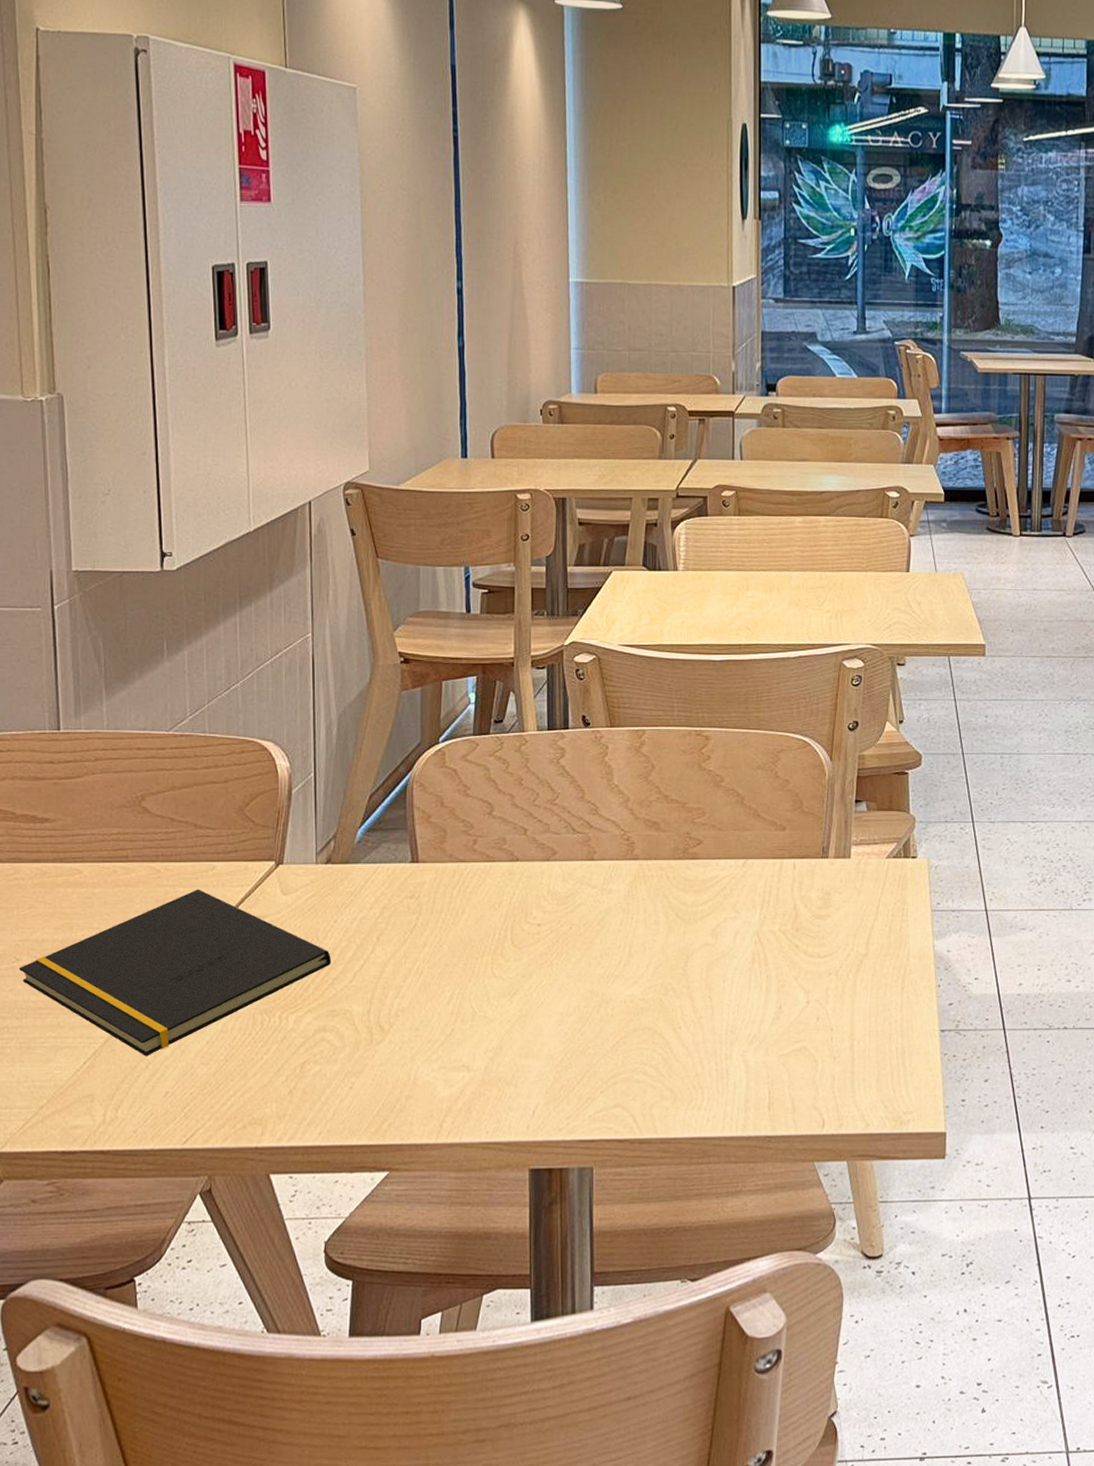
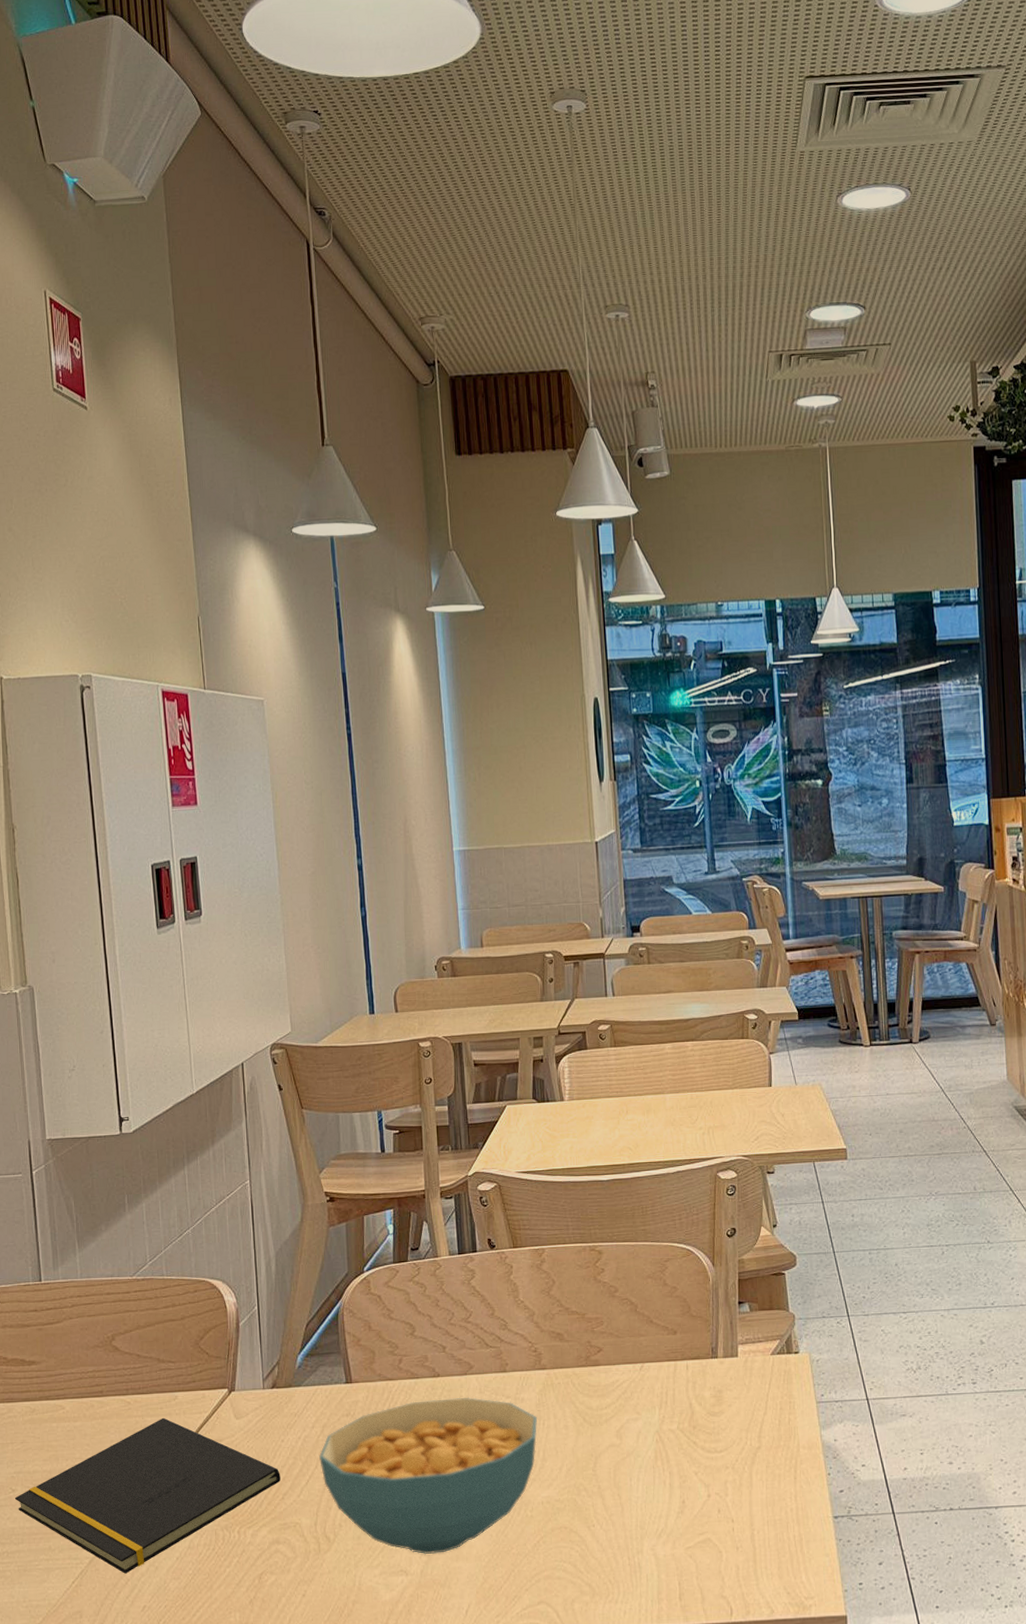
cereal bowl: none [377,885,625,1051] -> present [319,1397,537,1555]

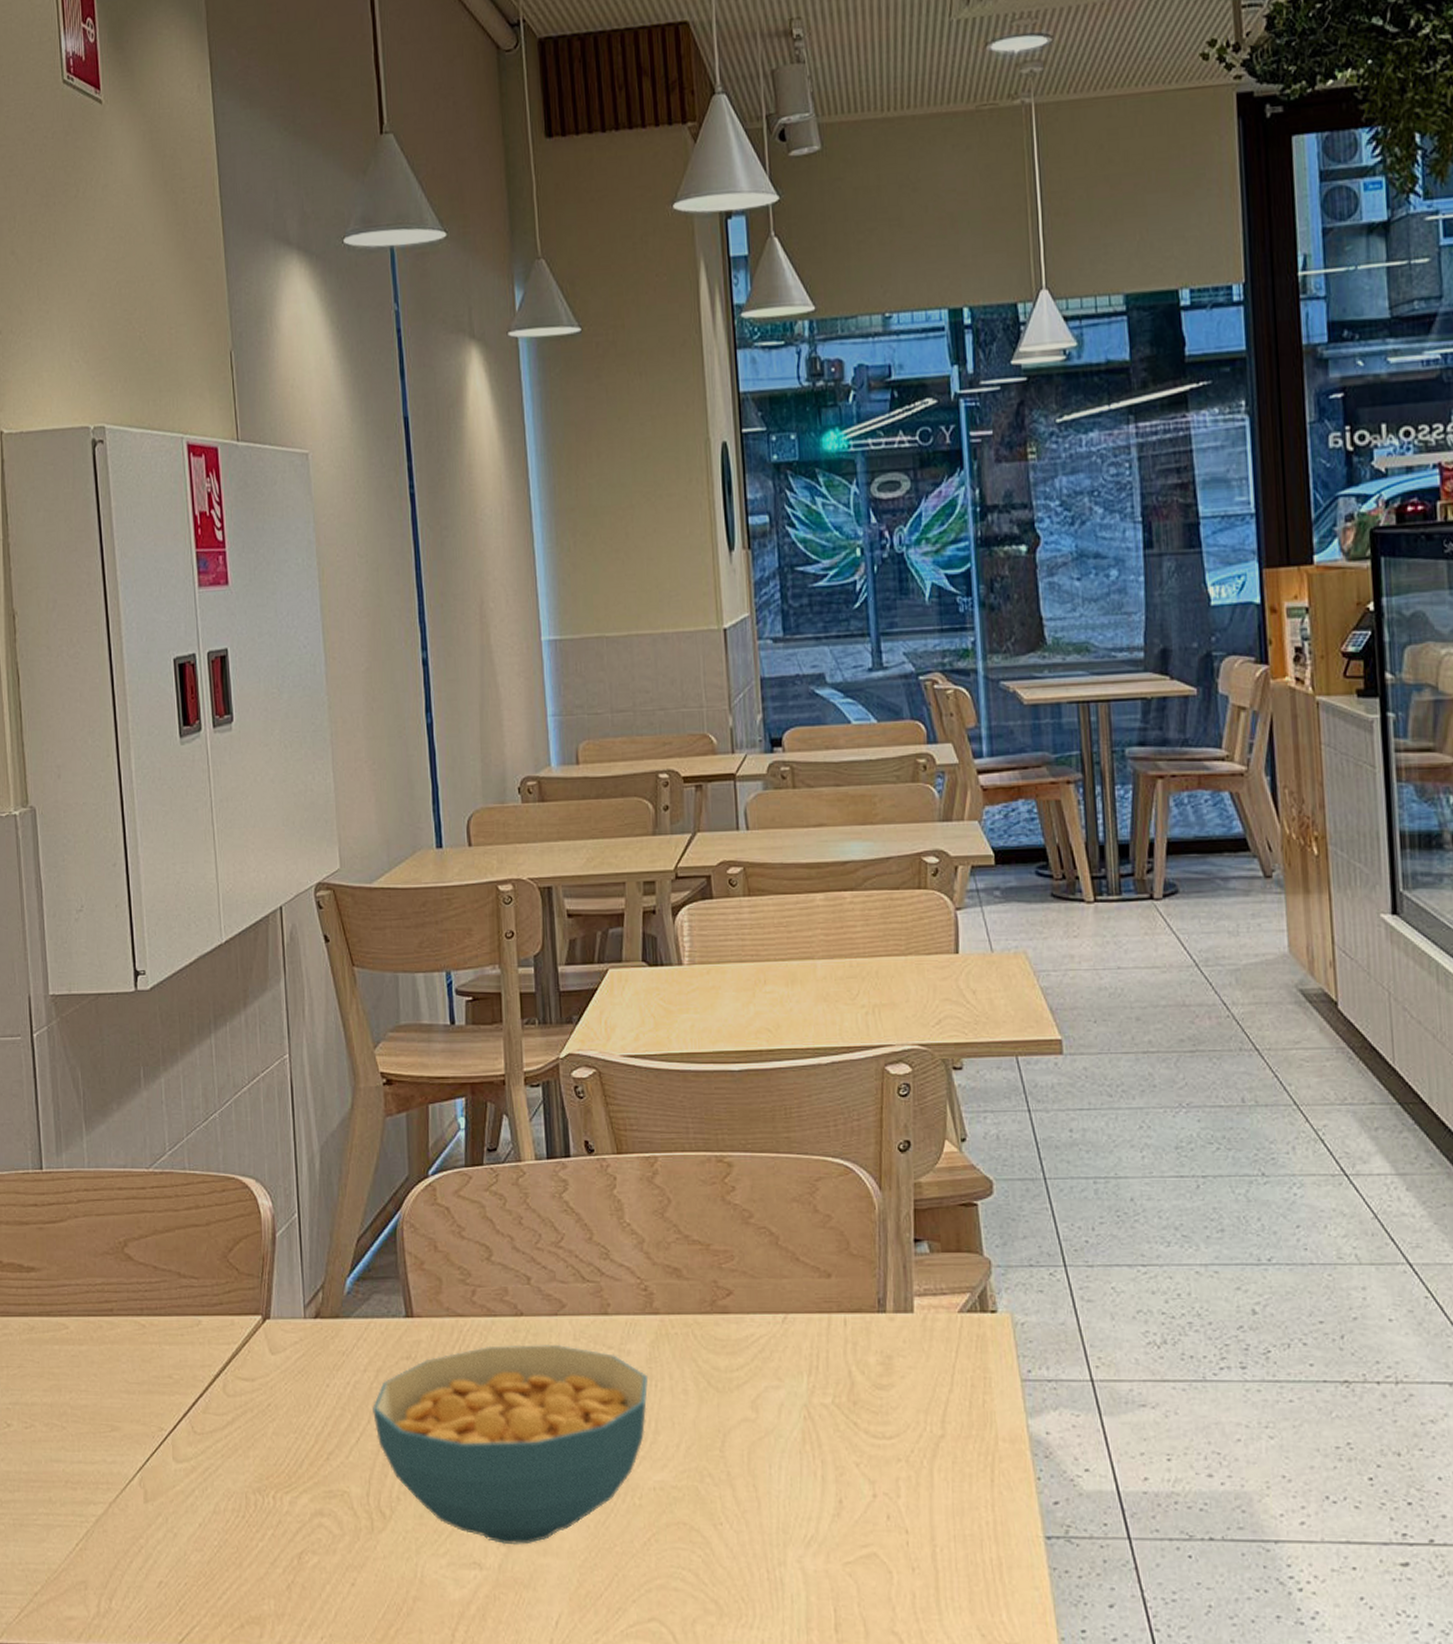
notepad: present [14,1417,281,1574] -> none [9,1347,325,1539]

